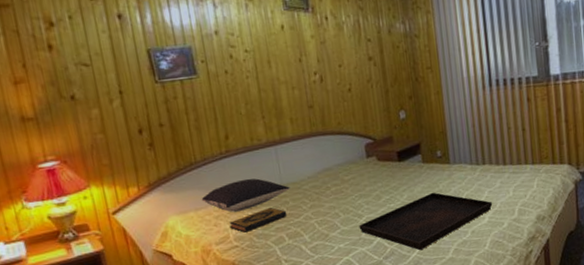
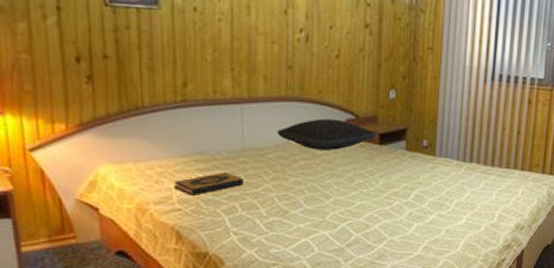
pillow: present [201,178,290,212] -> none [144,135,252,171]
pillow: none [308,145,395,176] -> present [277,118,377,150]
serving tray: present [359,192,493,251] -> none [324,183,473,243]

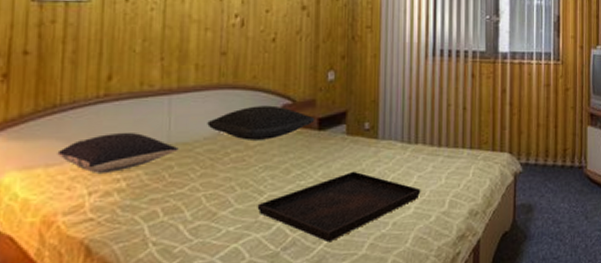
pillow: none [144,135,252,171] -> present [57,132,179,173]
hardback book: present [174,172,244,195] -> none [88,172,169,202]
serving tray: none [324,183,473,243] -> present [257,171,421,243]

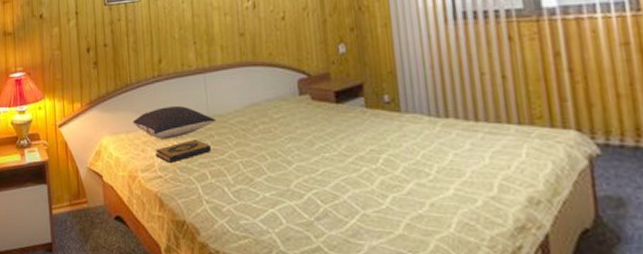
hardback book: none [88,172,169,202] -> present [155,140,212,163]
pillow: present [207,105,315,140] -> none [236,80,332,113]
serving tray: present [257,171,421,243] -> none [287,145,460,218]

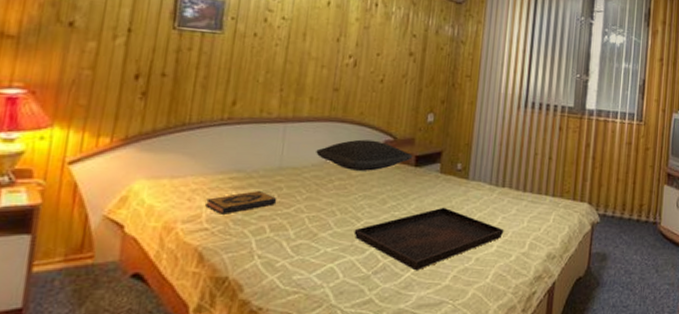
pillow: present [132,105,216,139] -> none [182,152,289,189]
pillow: none [236,80,332,113] -> present [316,139,413,171]
serving tray: none [287,145,460,218] -> present [353,207,504,271]

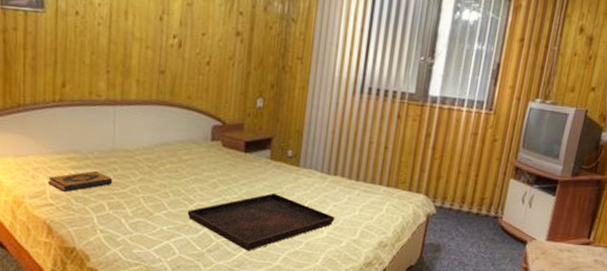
pillow: present [316,139,413,171] -> none [146,123,242,156]

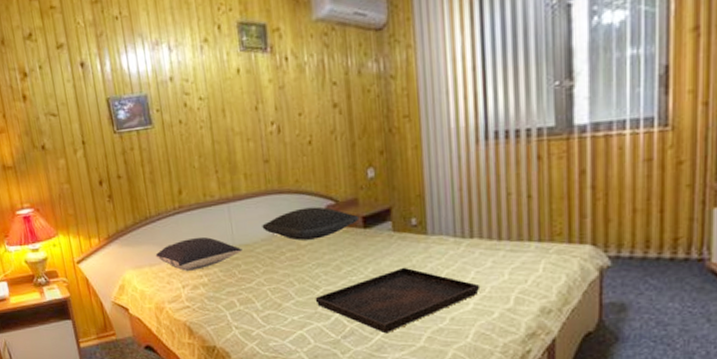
pillow: none [23,134,122,168] -> present [155,237,243,271]
hardback book: present [48,171,113,192] -> none [181,270,239,293]
pillow: none [146,123,242,156] -> present [262,206,360,241]

